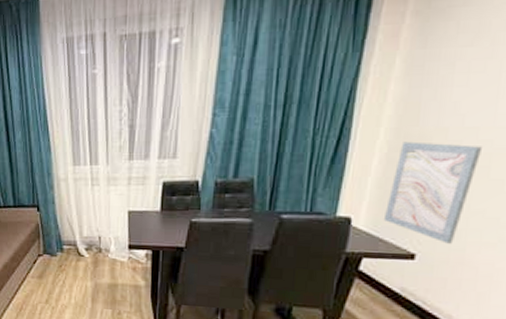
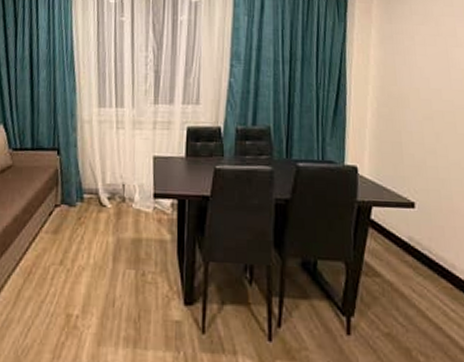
wall art: present [383,141,482,244] -> none [383,98,447,192]

